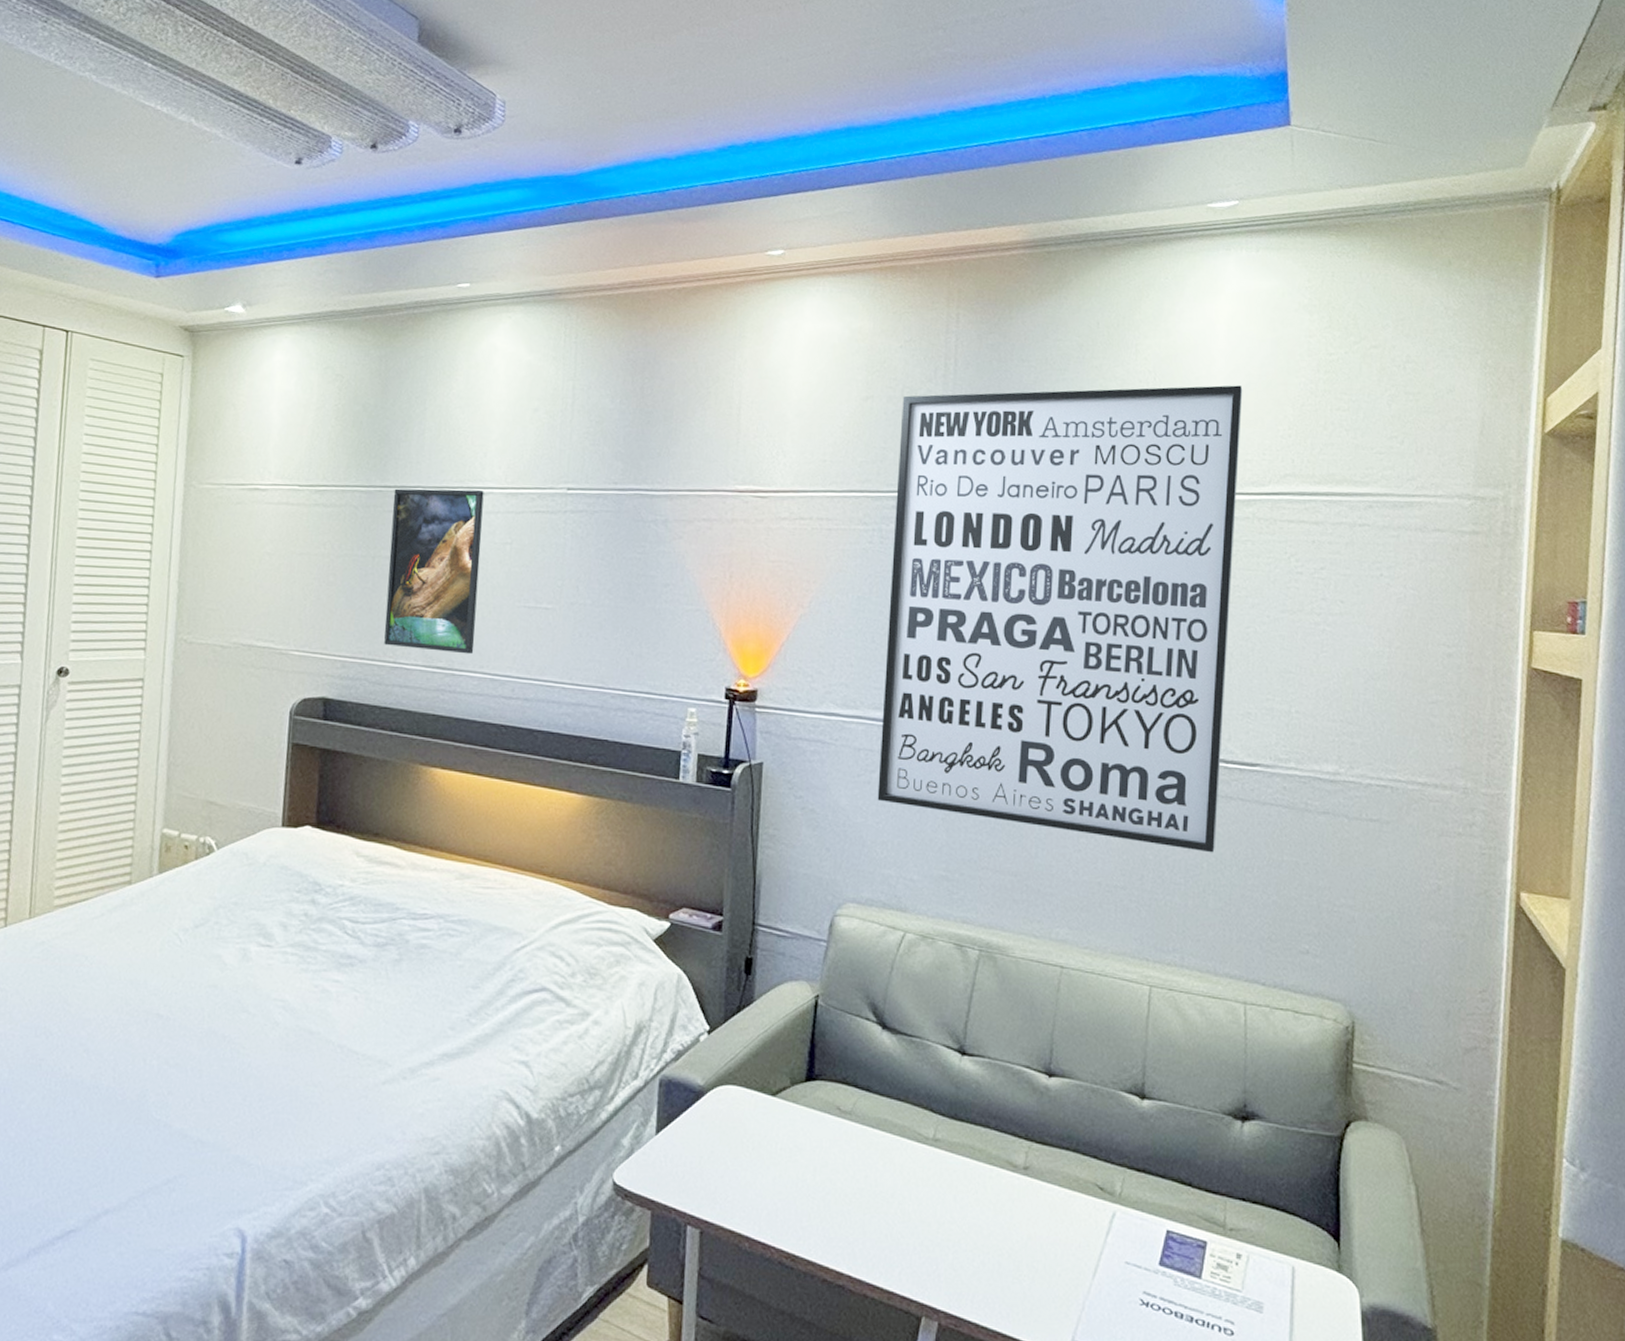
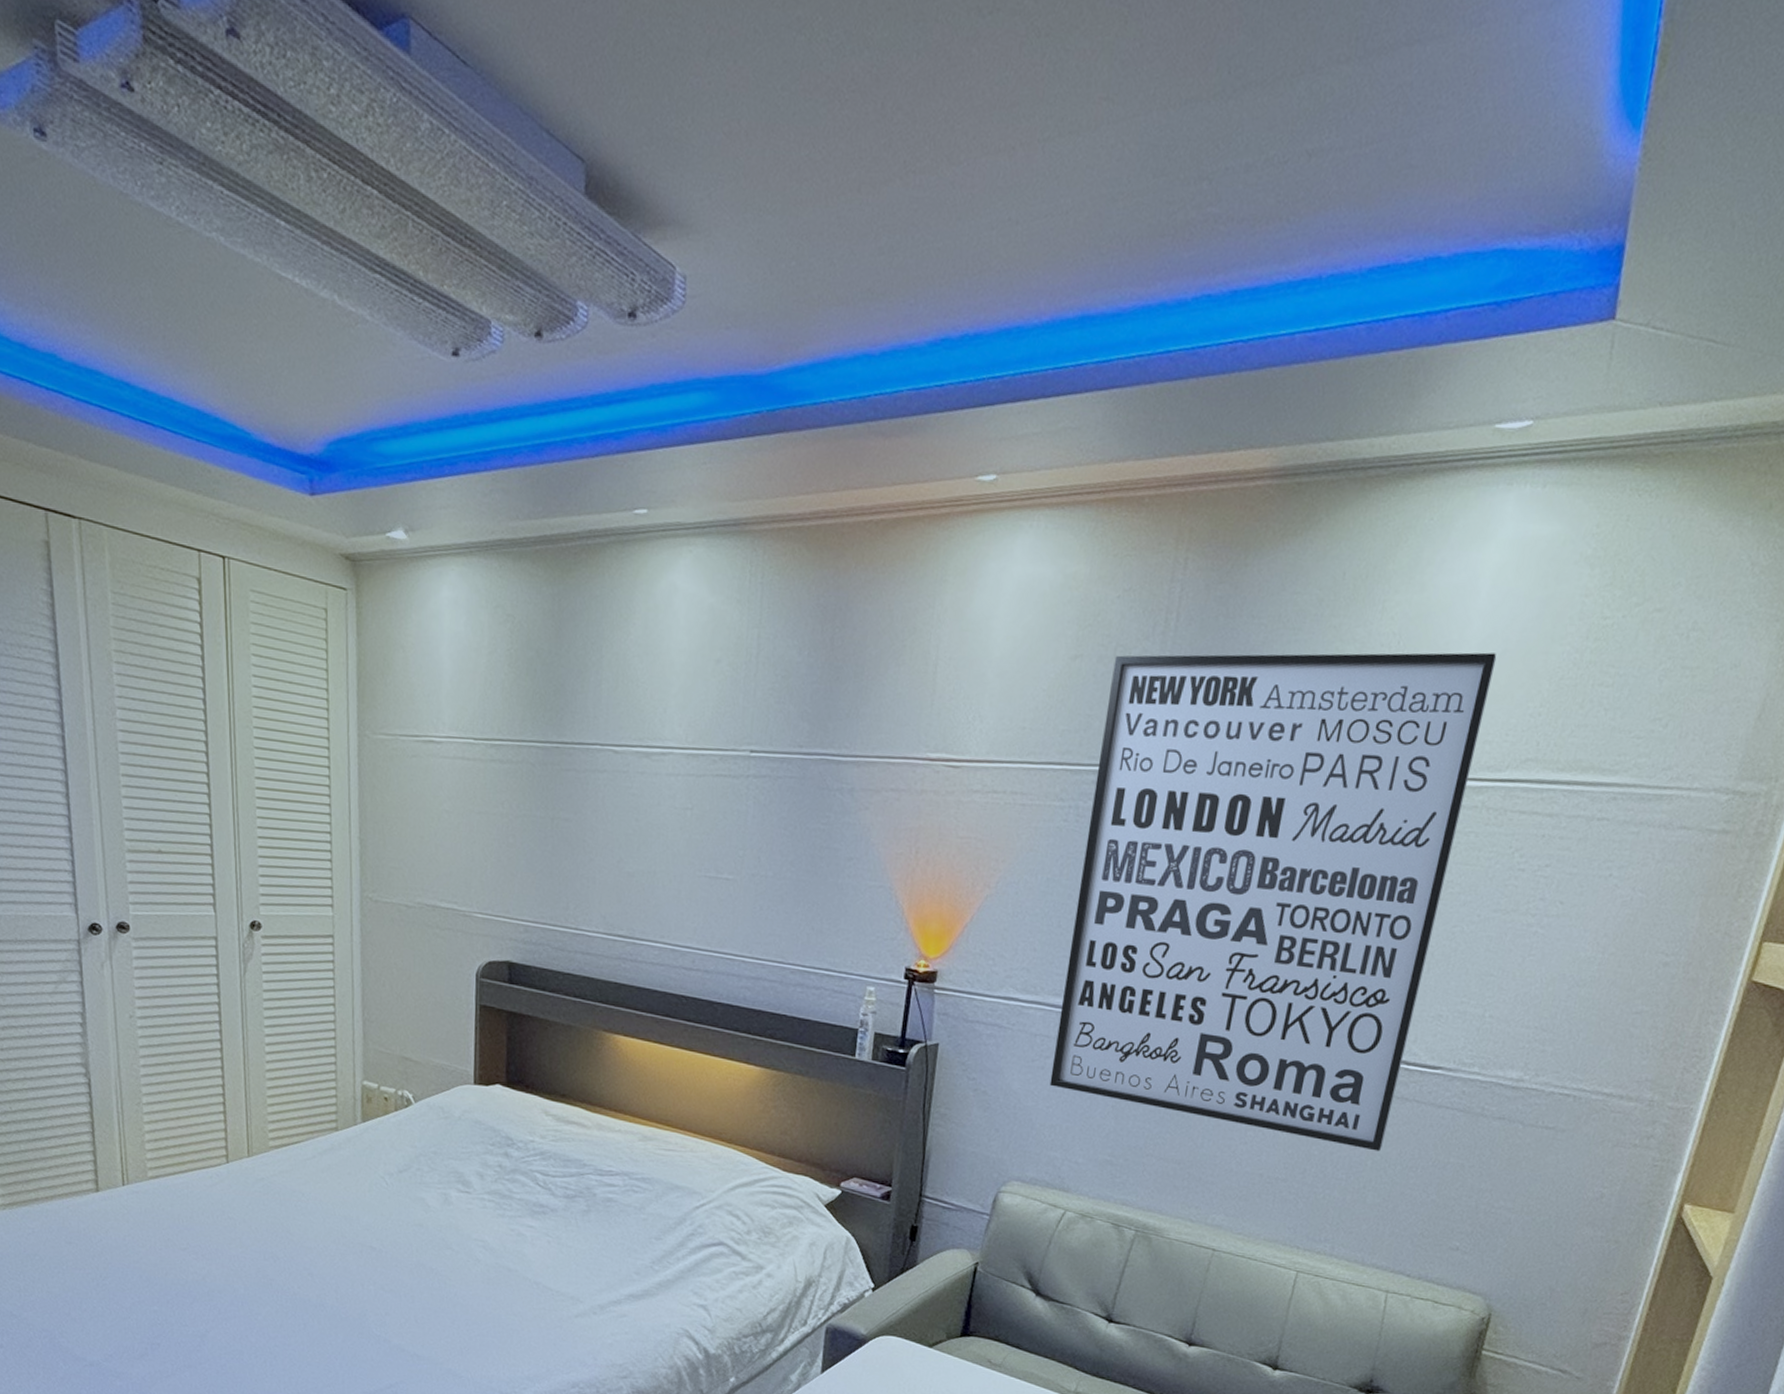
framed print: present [384,488,484,655] -> none [565,745,664,924]

